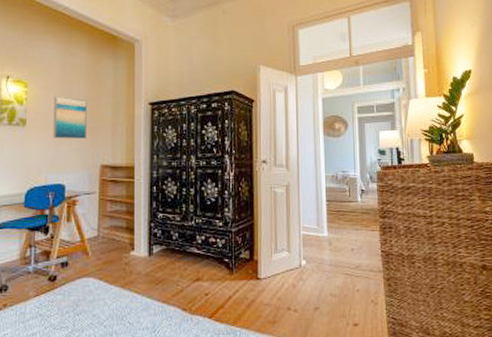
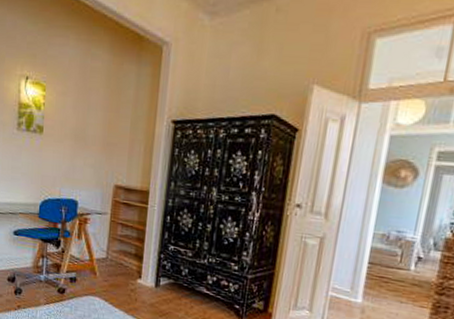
wall art: present [53,95,88,139] -> none [68,102,106,154]

